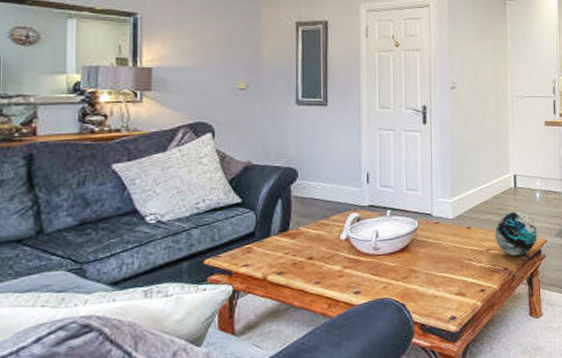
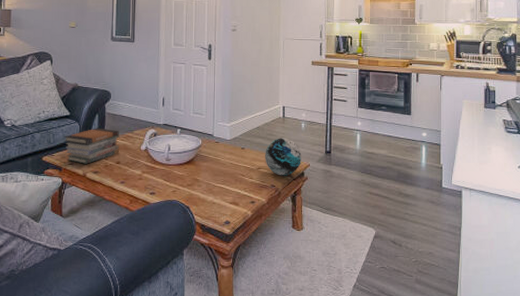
book stack: none [234,216,312,264] -> present [64,128,120,164]

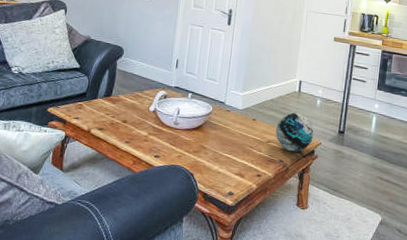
book stack: present [64,128,120,164] -> none [71,83,129,120]

